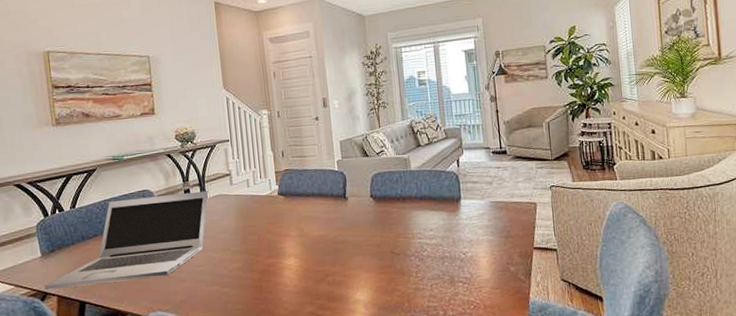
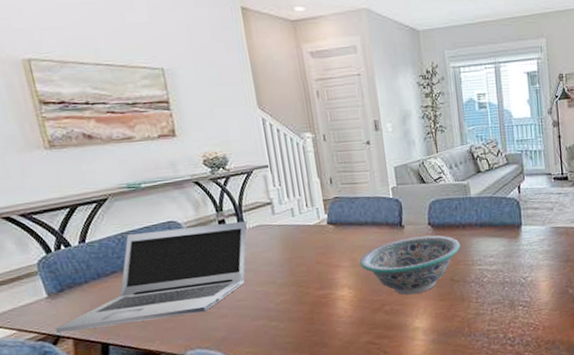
decorative bowl: none [305,207,401,267] -> present [359,235,461,295]

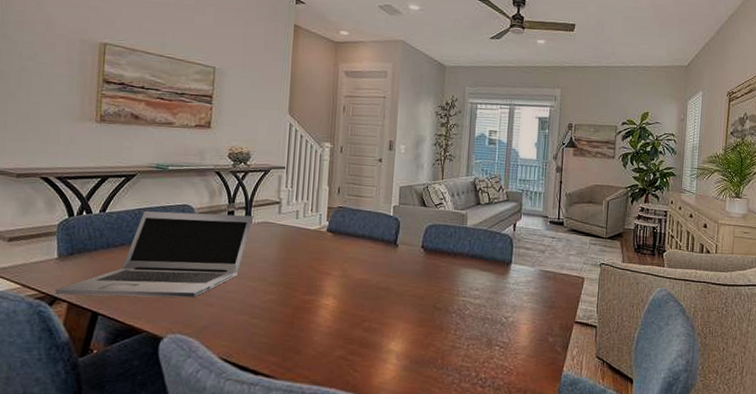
decorative bowl: present [359,235,461,295] -> none [348,257,449,316]

